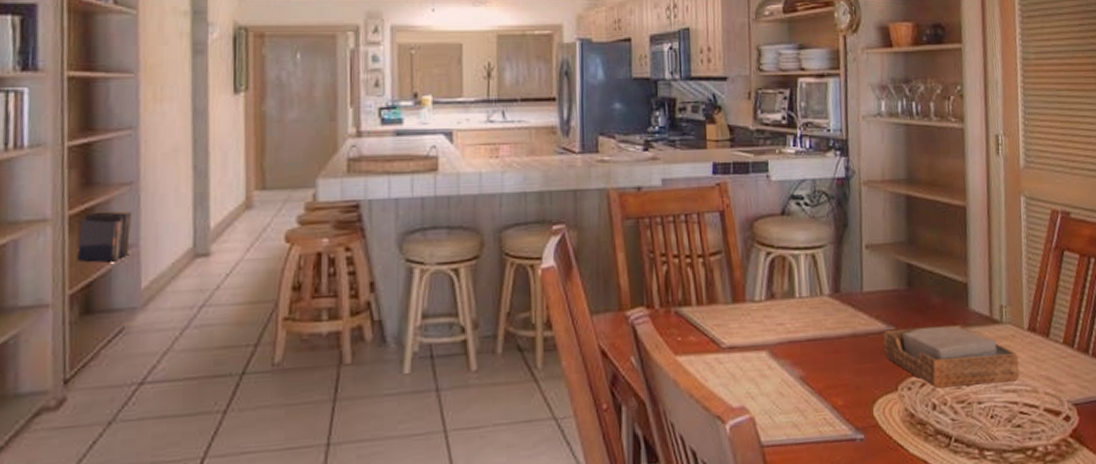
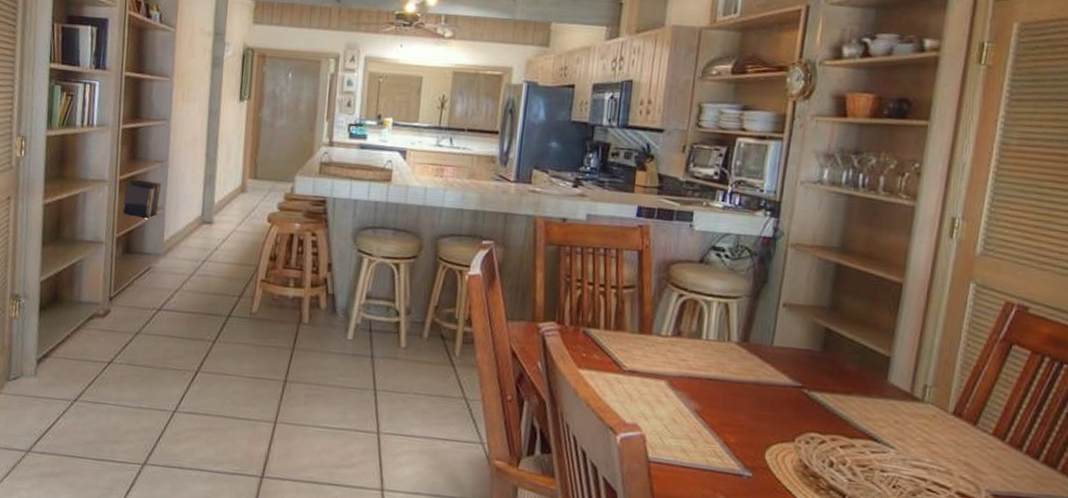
napkin holder: present [883,324,1020,389] -> none [785,385,936,461]

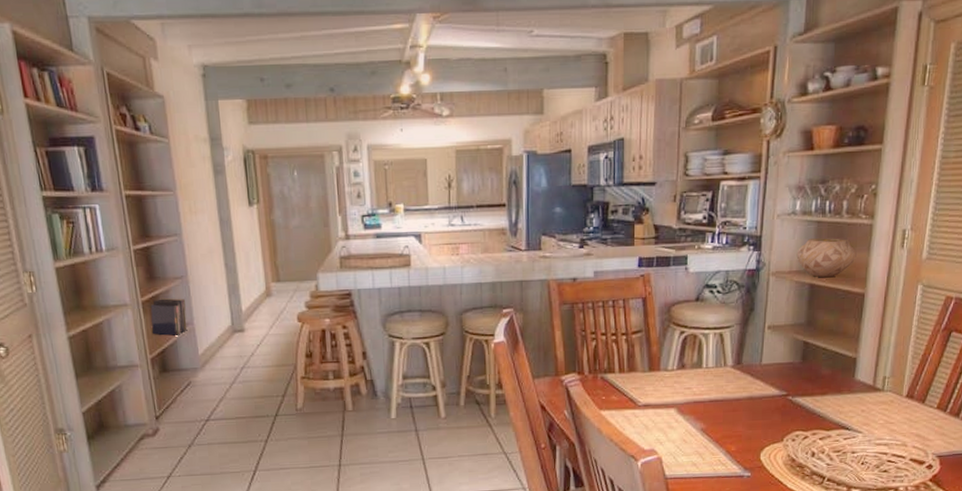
ceramic pot: none [821,212,894,260] -> present [796,238,857,278]

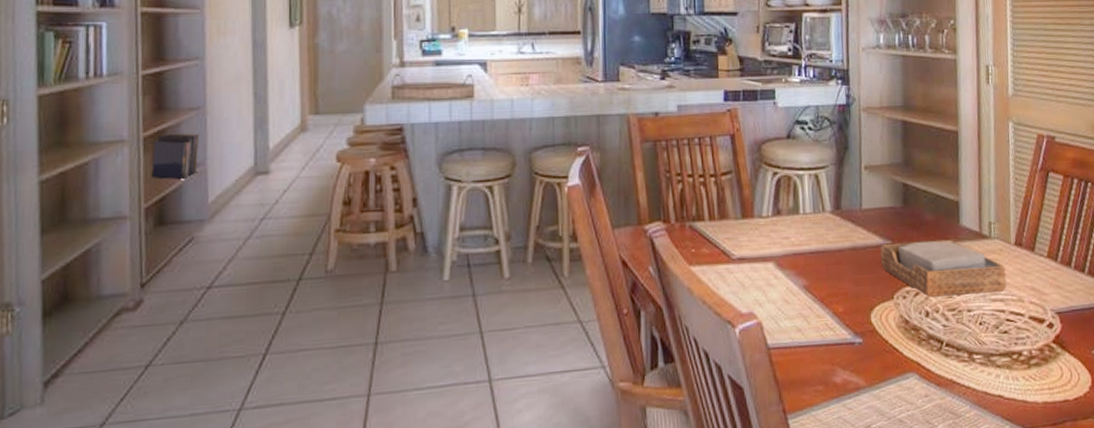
napkin holder: none [774,391,894,441] -> present [880,239,1007,298]
ceramic pot: present [796,238,857,278] -> none [885,73,945,114]

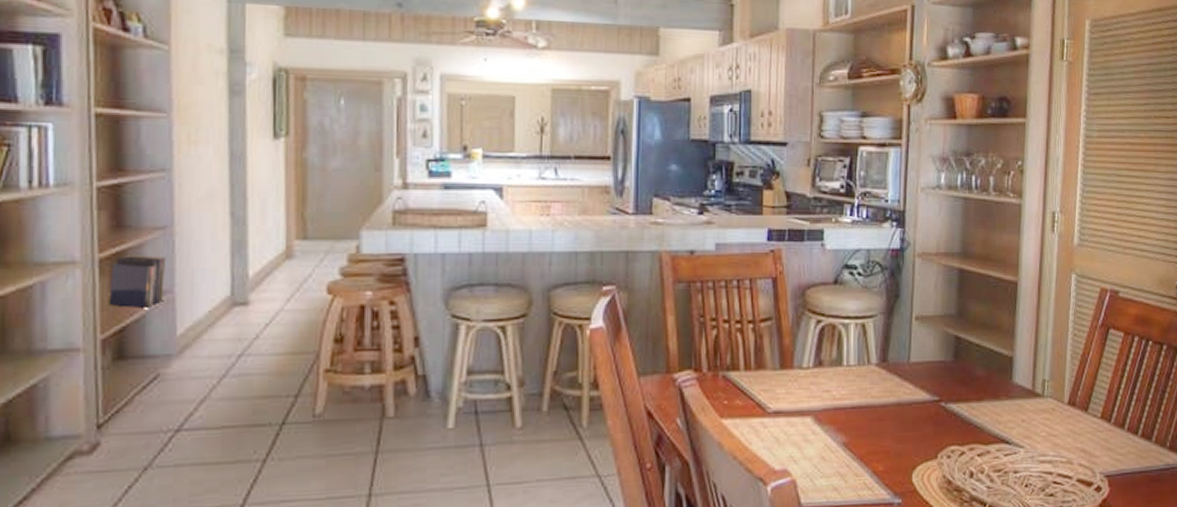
napkin holder: present [880,239,1007,298] -> none [926,397,1057,458]

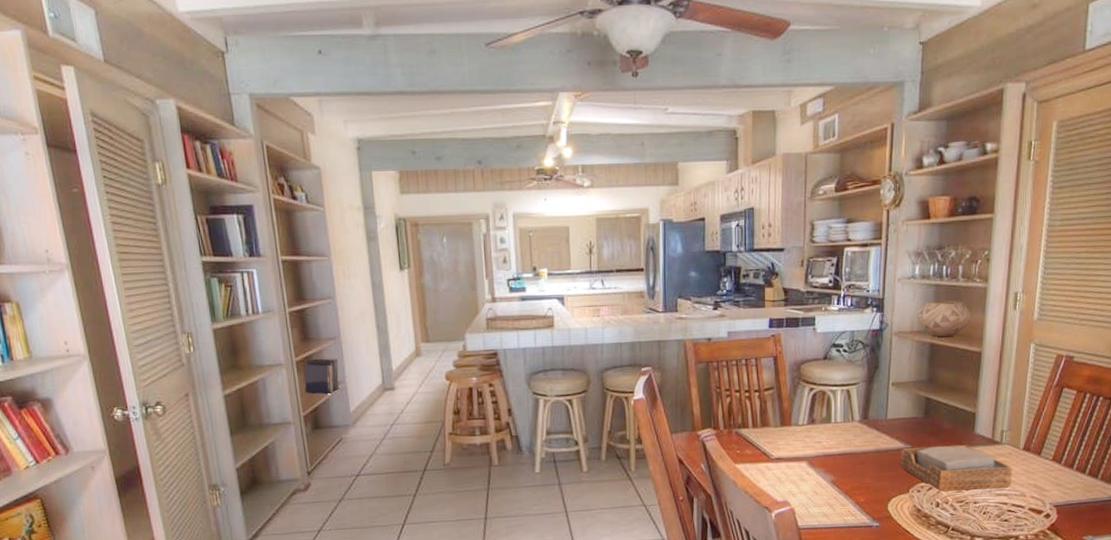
napkin holder: none [926,397,1057,458] -> present [900,444,1012,492]
ceramic pot: none [943,217,1006,262] -> present [917,300,973,338]

